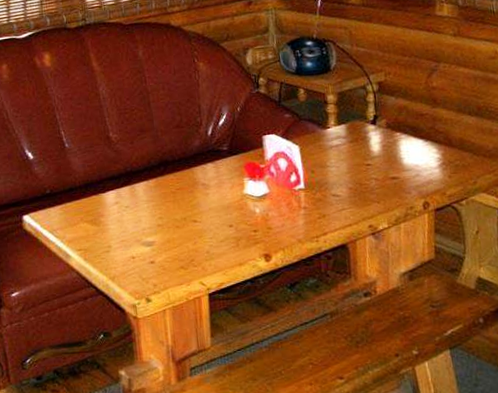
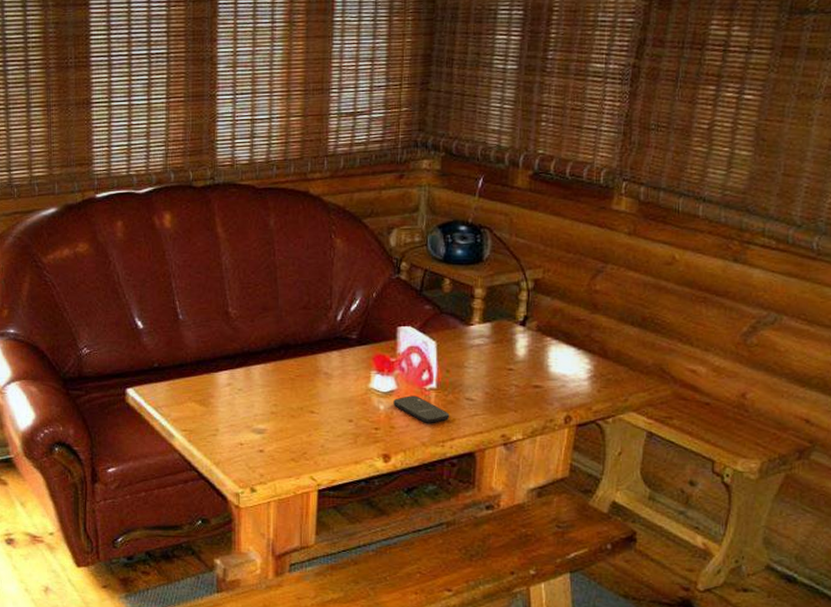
smartphone: none [267,197,320,221] -> present [393,395,450,423]

